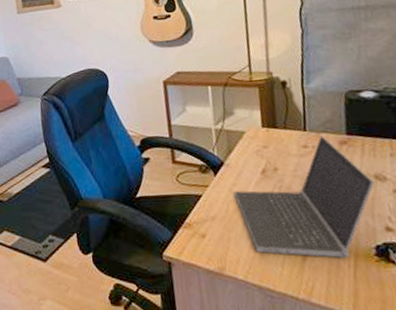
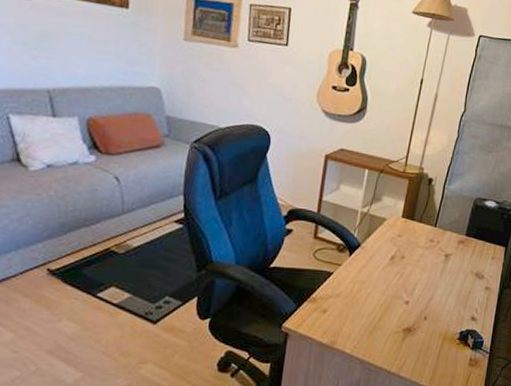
laptop computer: present [234,135,375,258] -> none [362,233,474,339]

